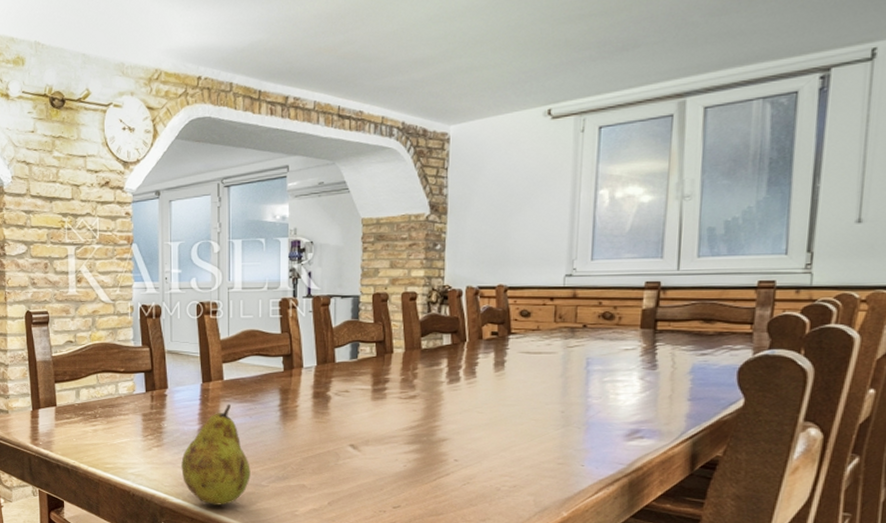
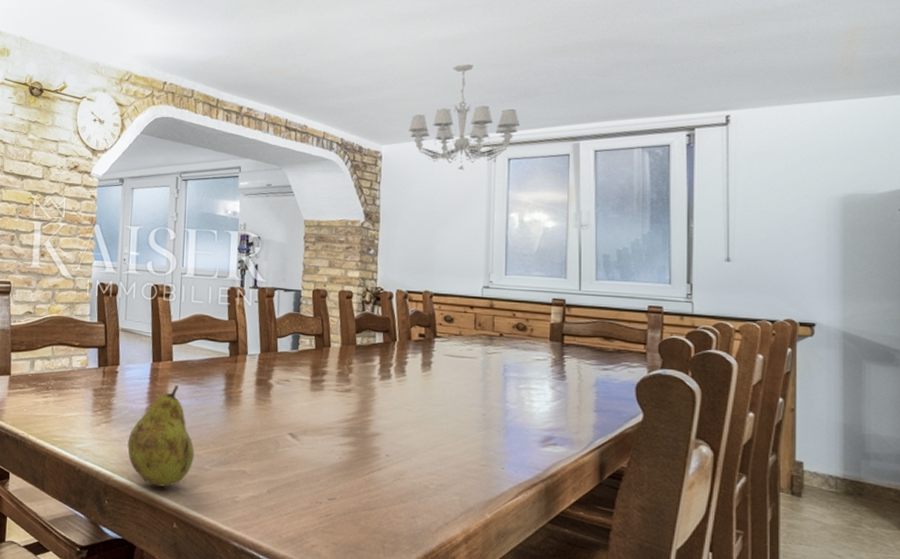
chandelier: none [481,18,615,146] -> present [408,64,521,171]

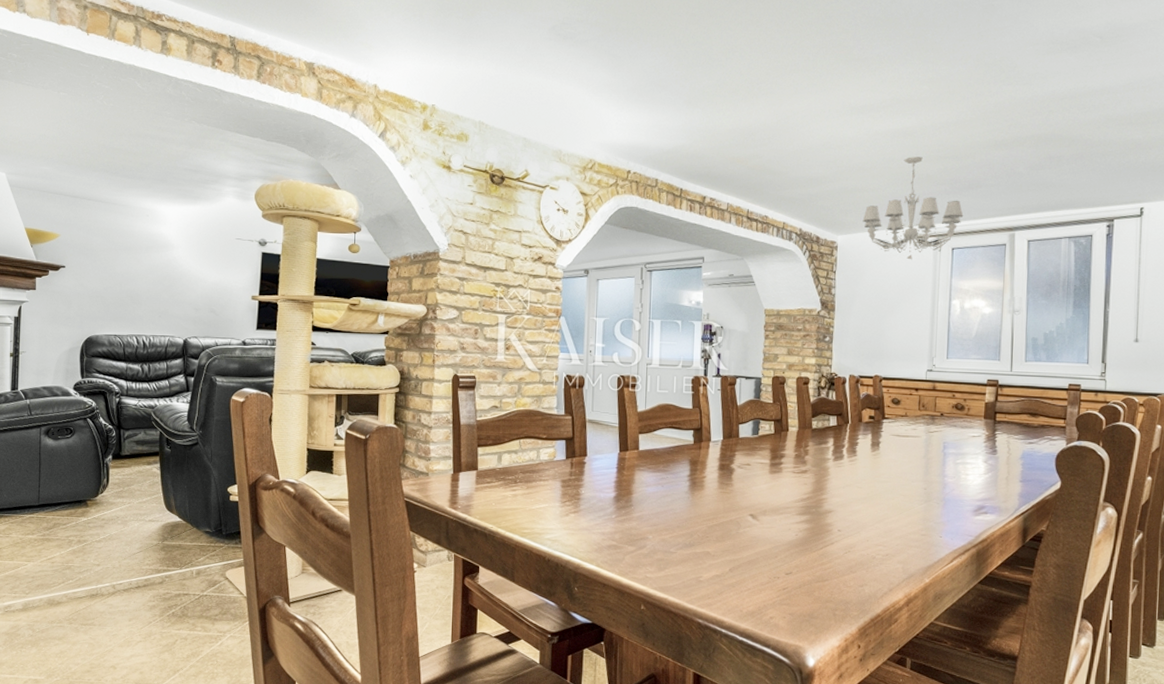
fruit: present [127,384,194,487] -> none [596,473,661,571]

